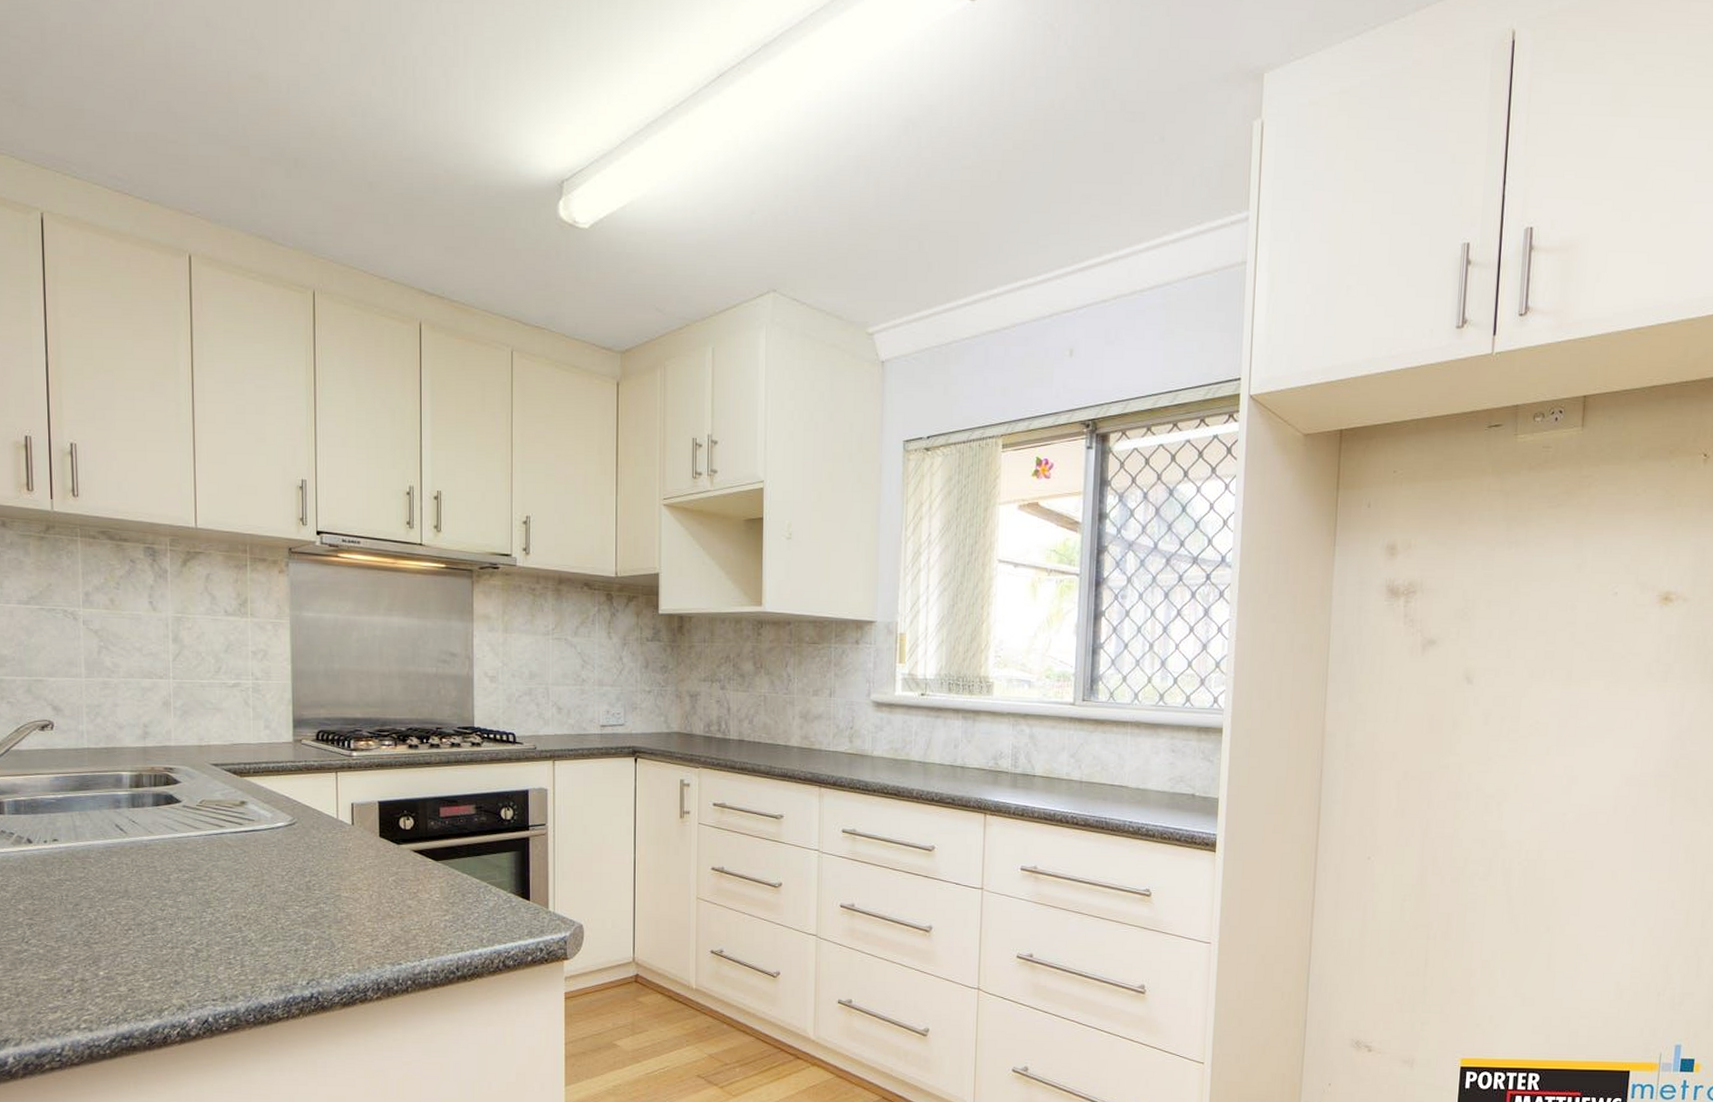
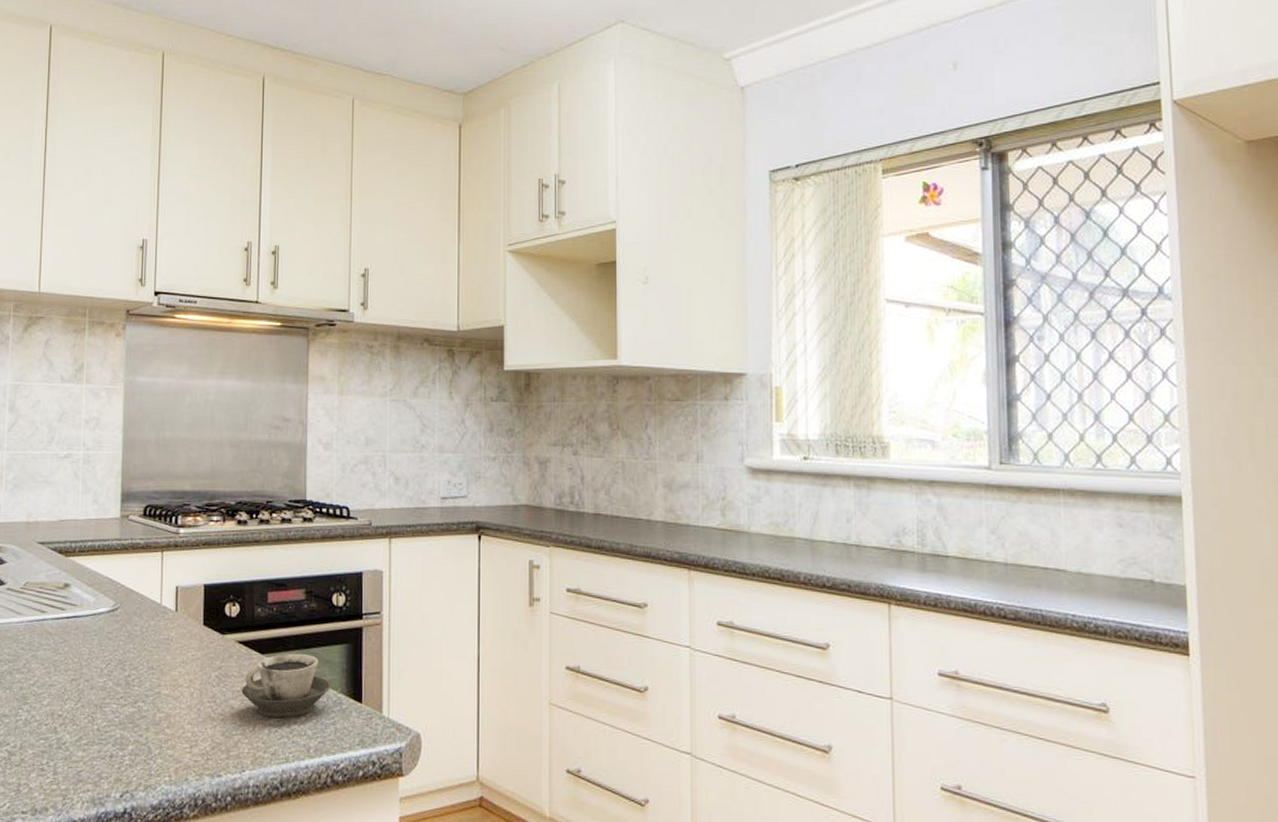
cup: none [417,860,501,914] -> present [241,653,331,718]

